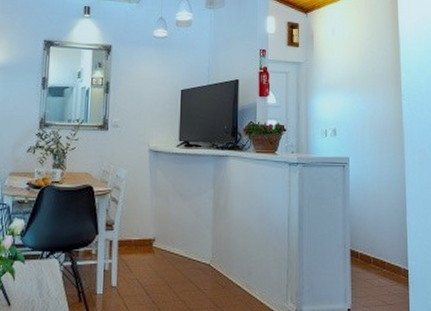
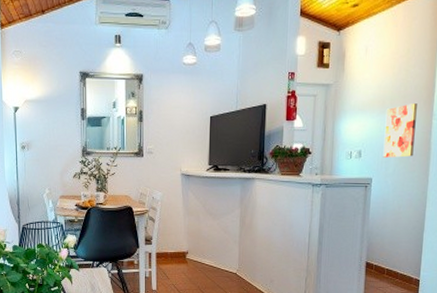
wall art: none [357,83,387,137] -> present [383,103,417,158]

